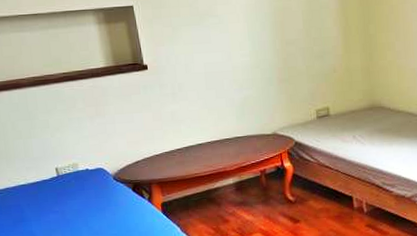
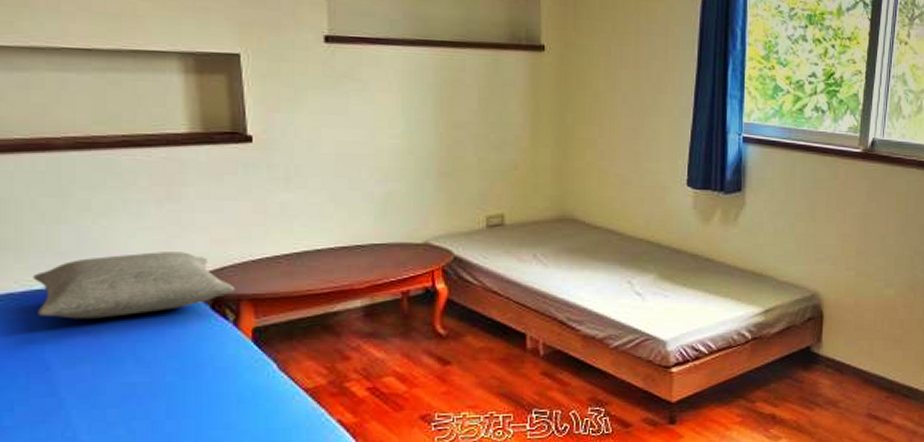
pillow: none [18,152,147,204] -> present [32,252,234,319]

